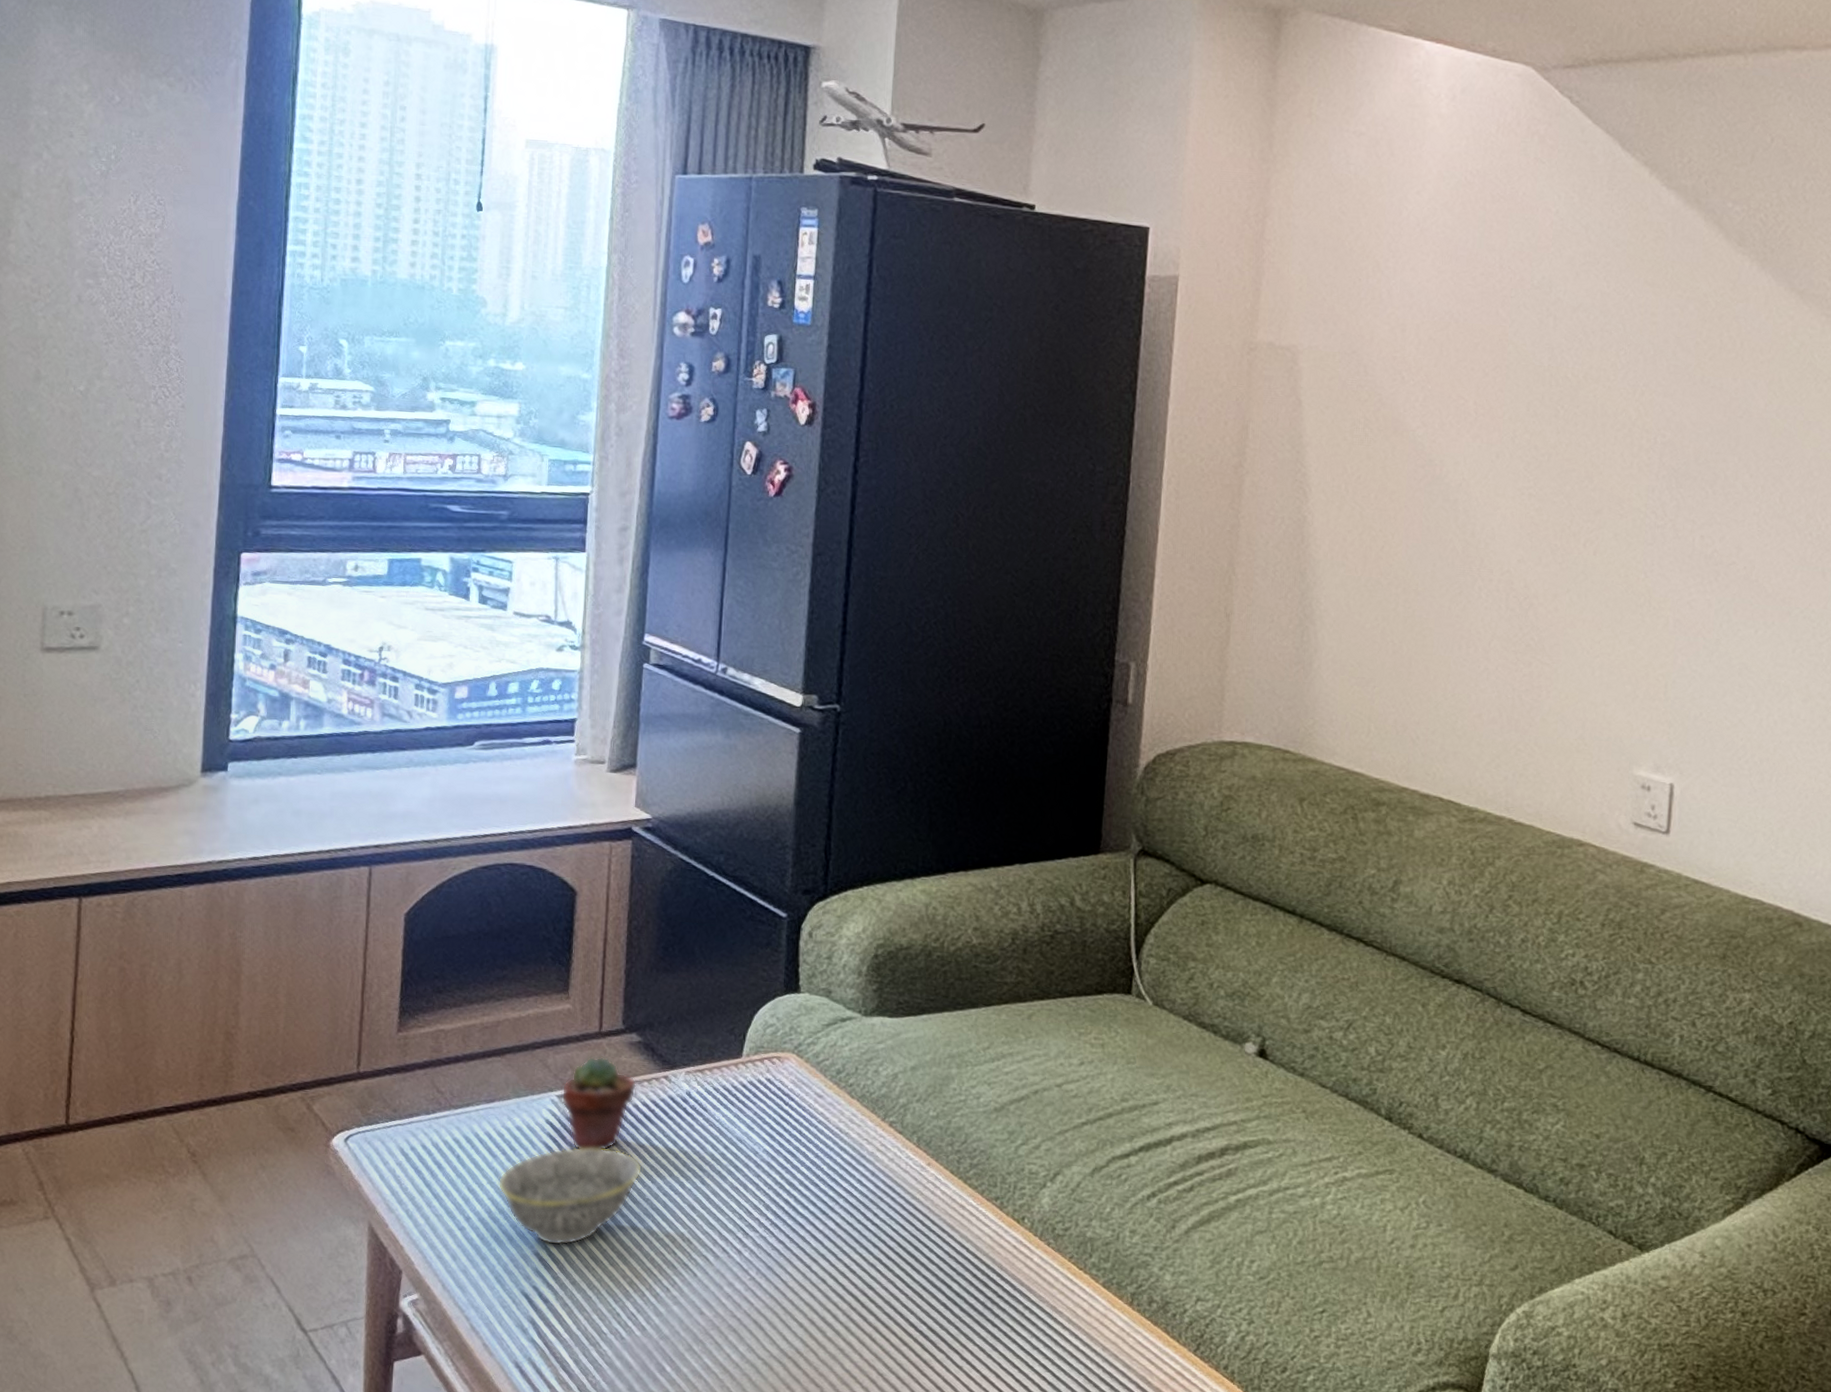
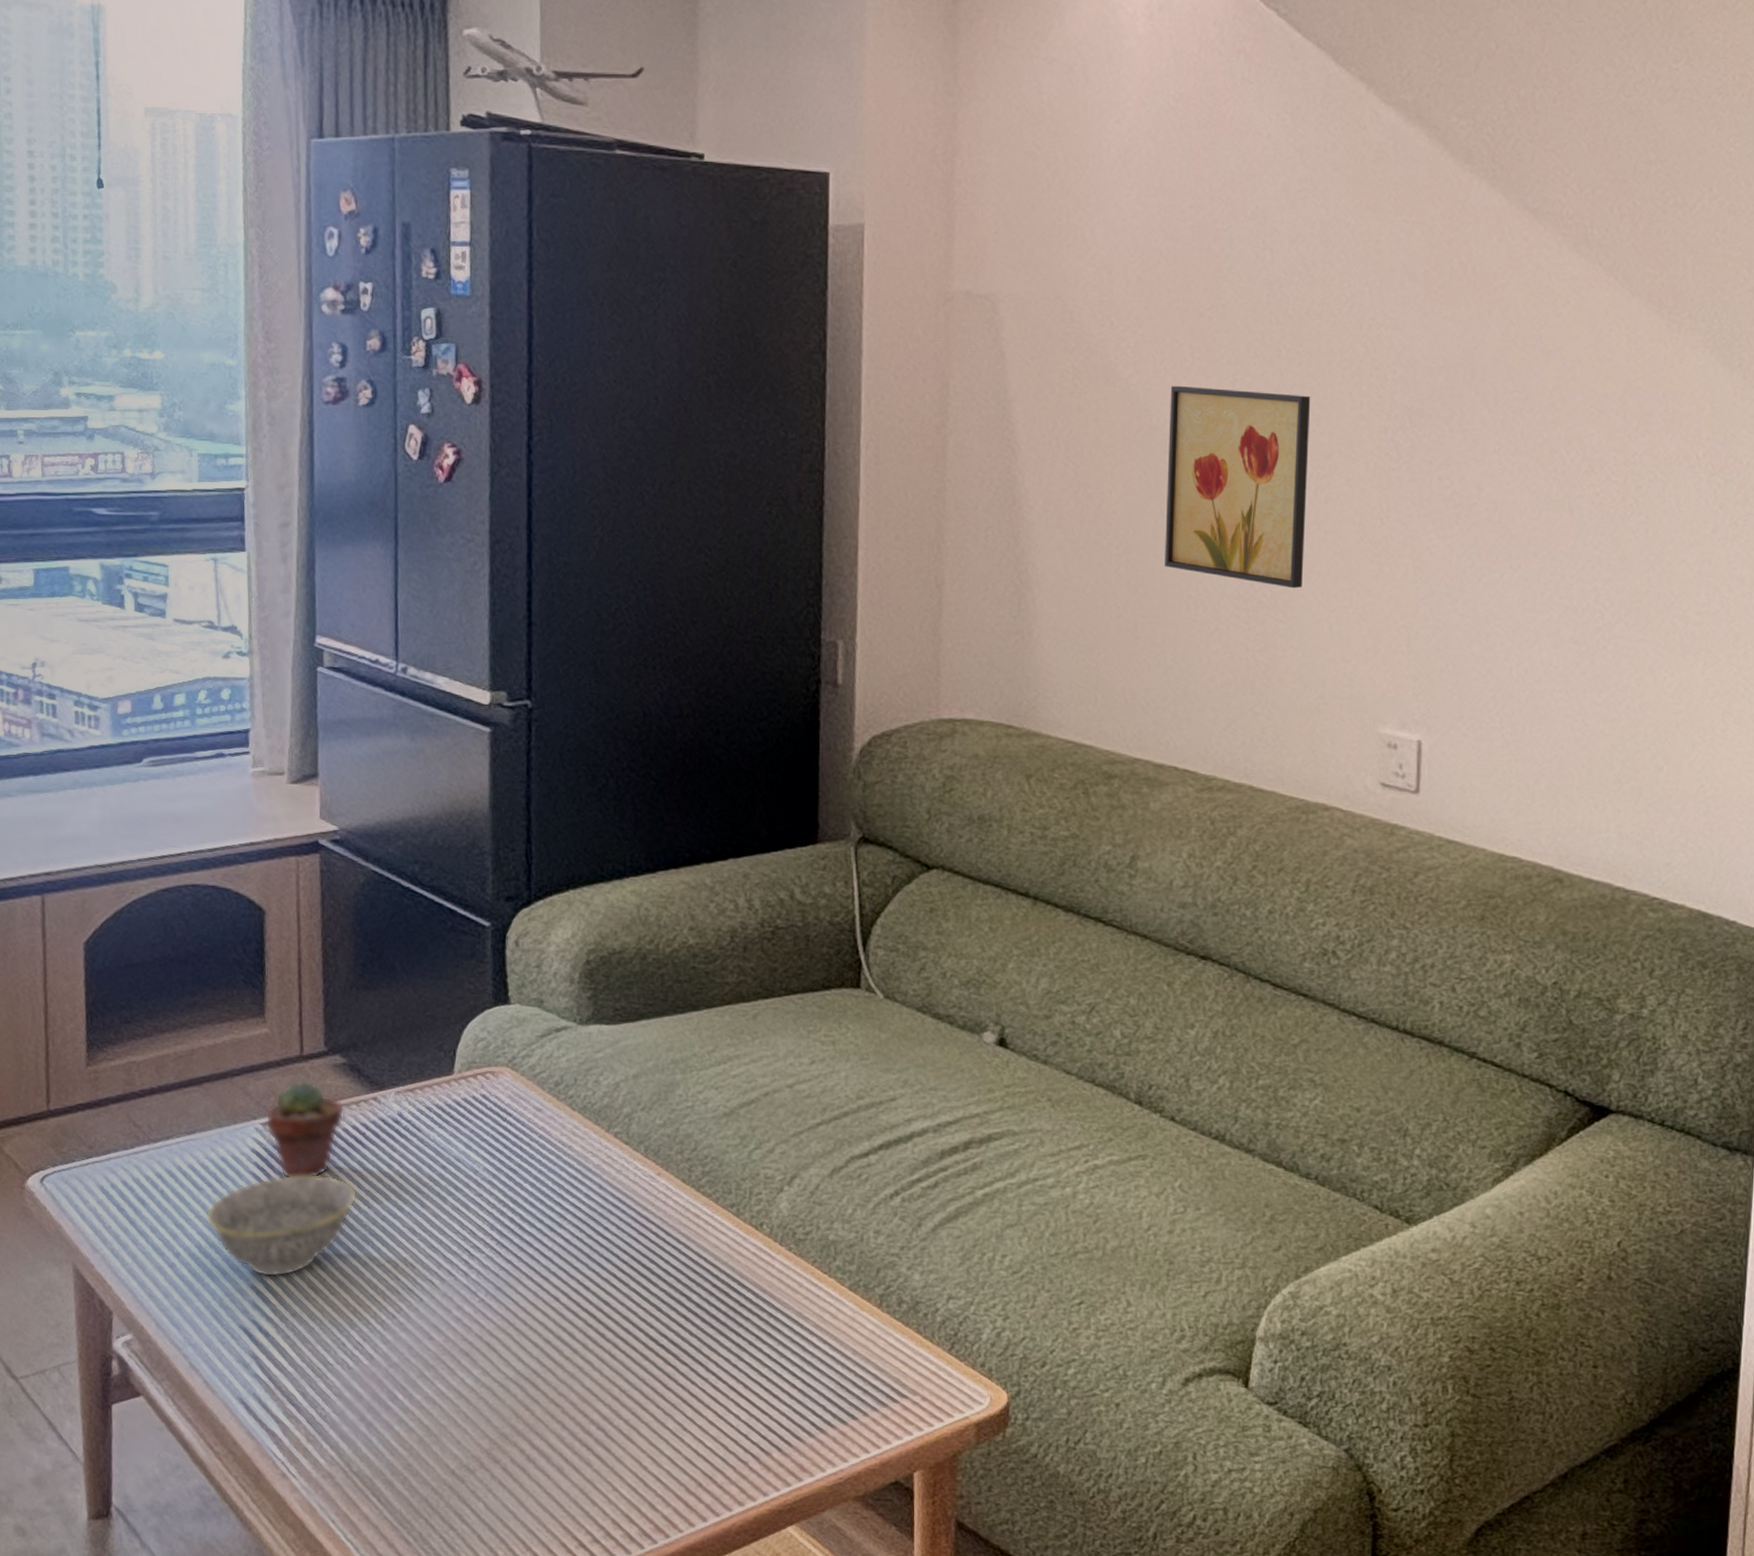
wall art: none [1440,438,1585,634] -> present [1165,385,1311,589]

